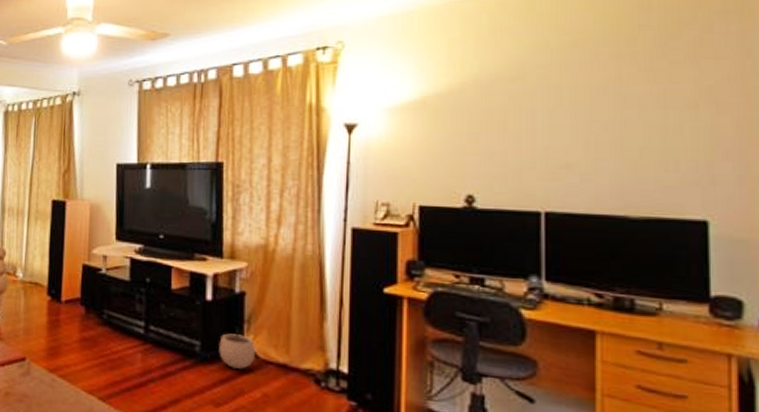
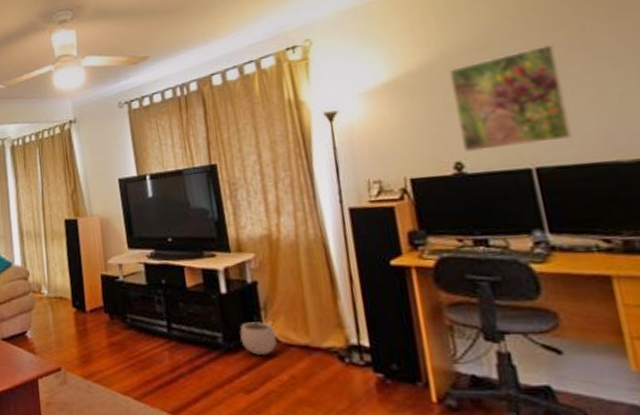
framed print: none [477,86,588,188] -> present [449,45,573,152]

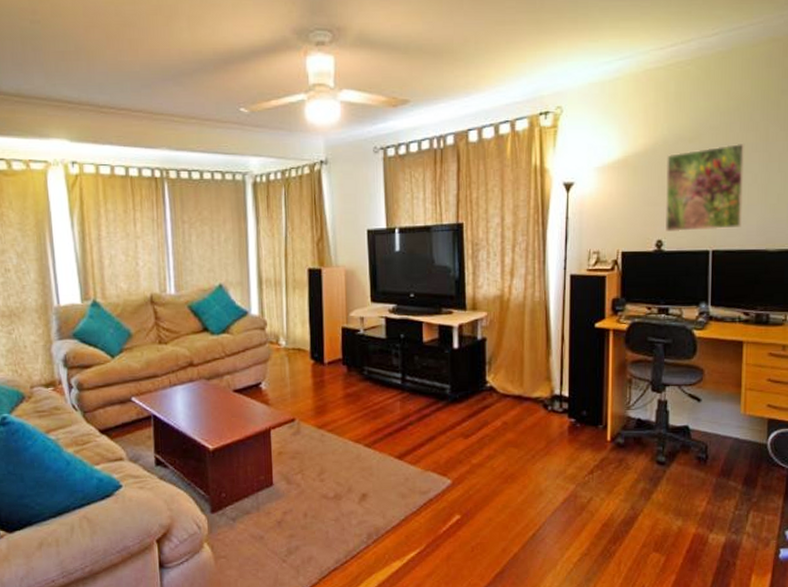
plant pot: present [240,314,277,355] -> none [466,368,495,404]

